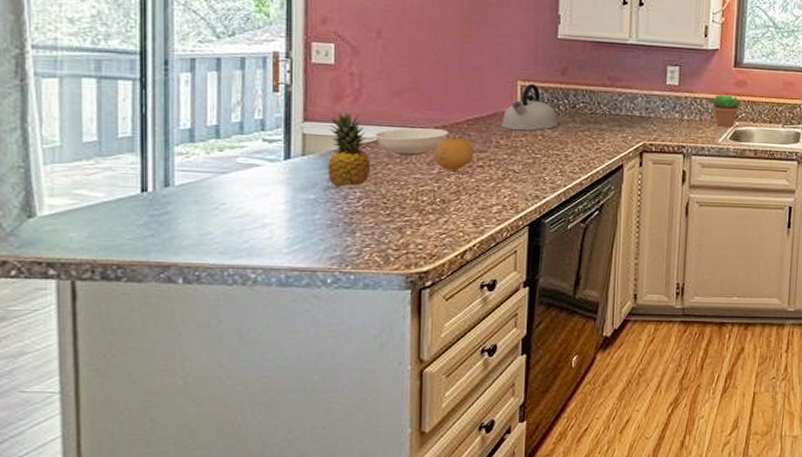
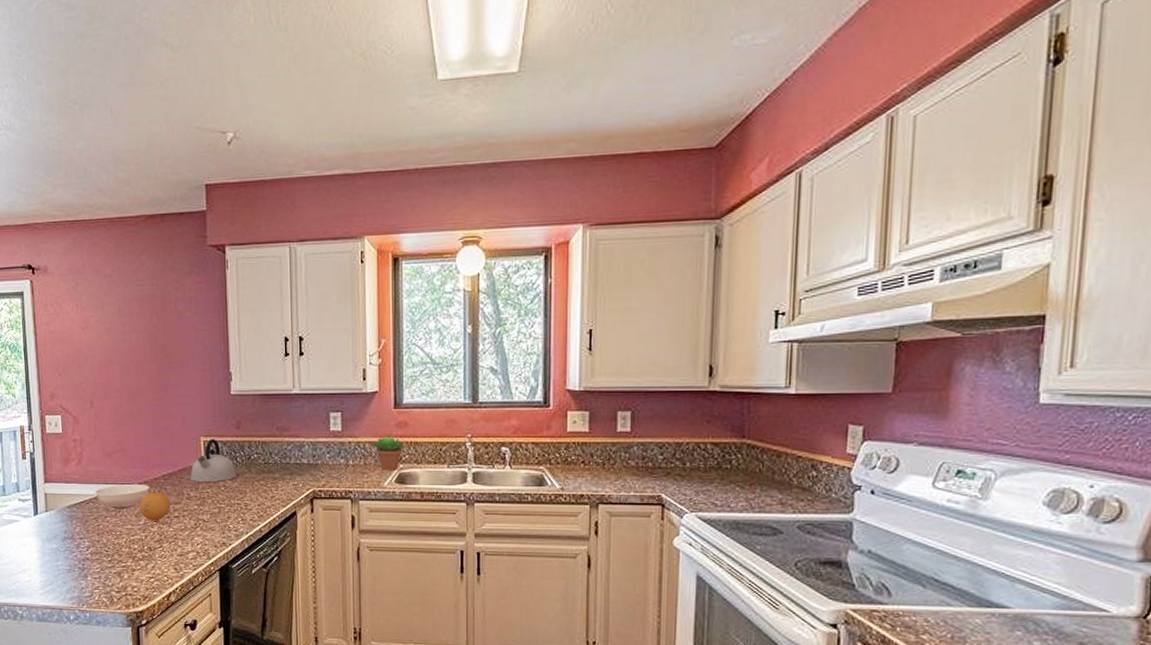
fruit: present [328,112,371,187] -> none [62,474,95,538]

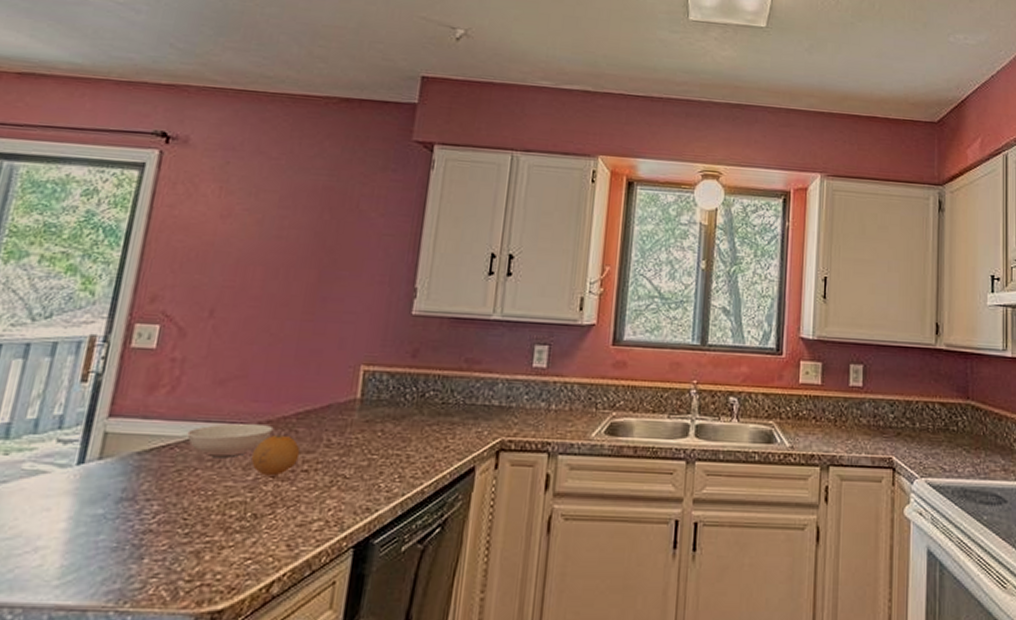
kettle: present [190,438,237,483] -> none [335,367,402,426]
succulent plant: present [372,436,404,470] -> none [582,377,620,419]

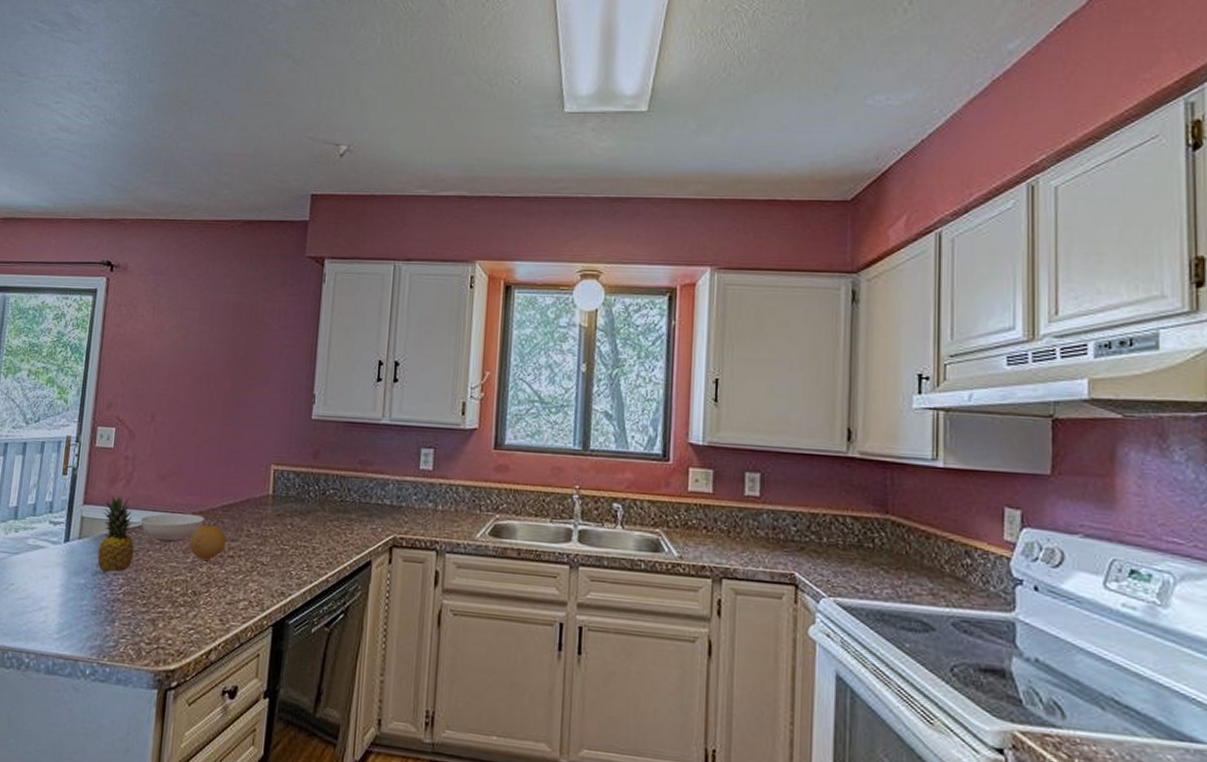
fruit: none [124,406,177,499] -> present [97,496,135,573]

